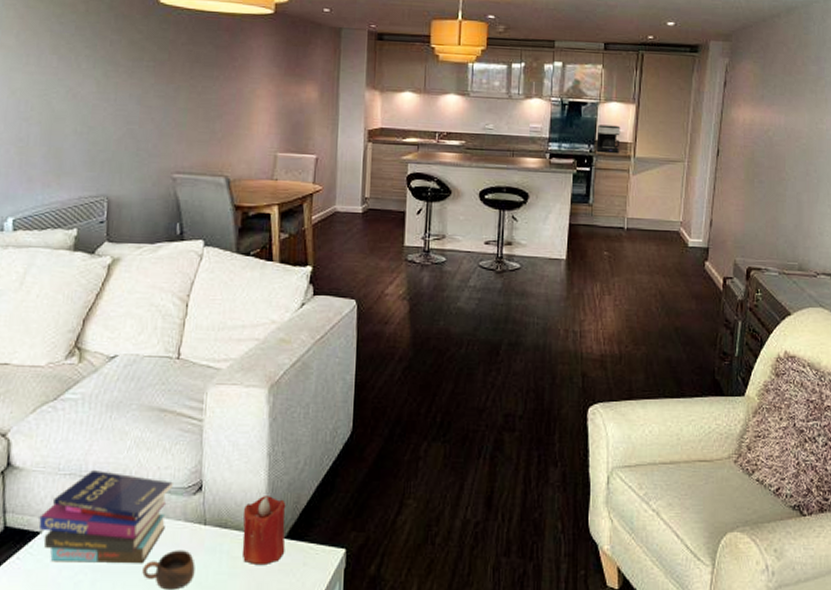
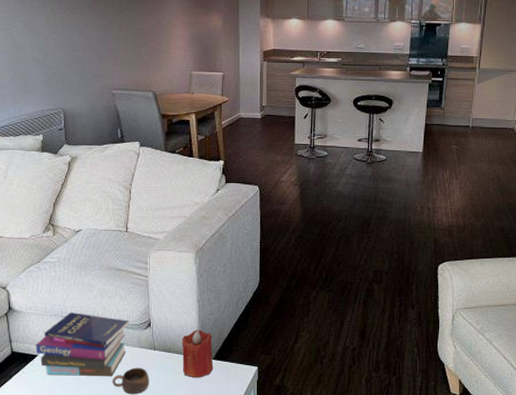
coffee maker: present [585,125,628,154] -> none [439,42,474,66]

